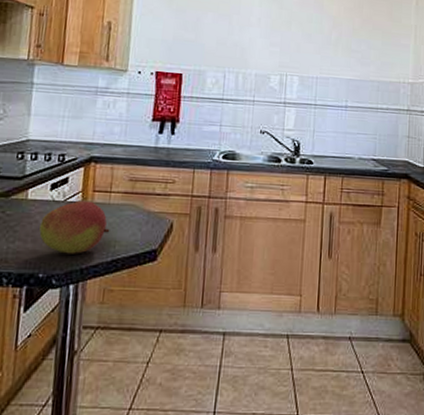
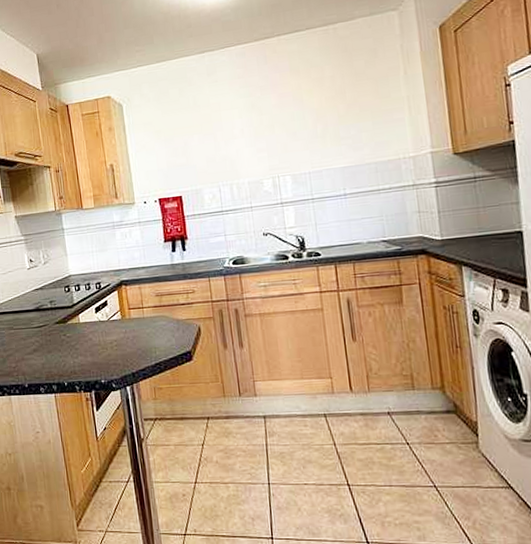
fruit: present [39,200,110,254] -> none [94,317,149,363]

